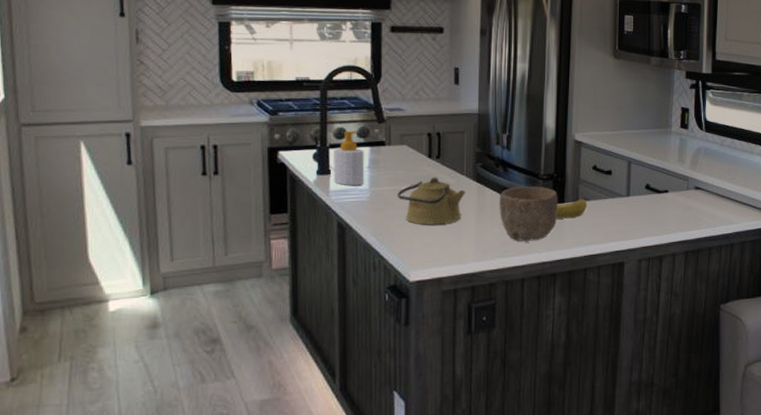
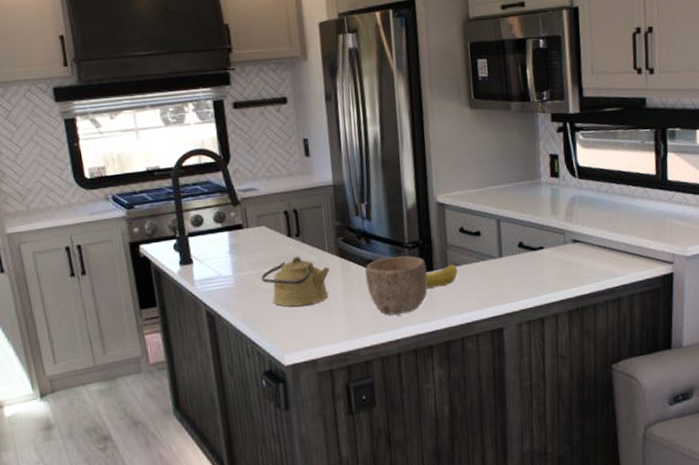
soap bottle: present [333,130,365,186] -> none [193,216,228,274]

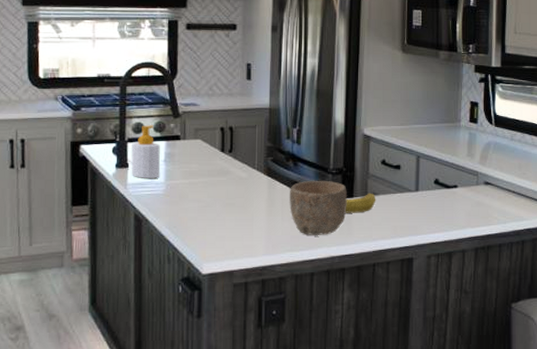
soap bottle: none [193,216,228,274] -> present [131,125,161,179]
kettle: present [261,256,330,307] -> none [191,170,256,218]

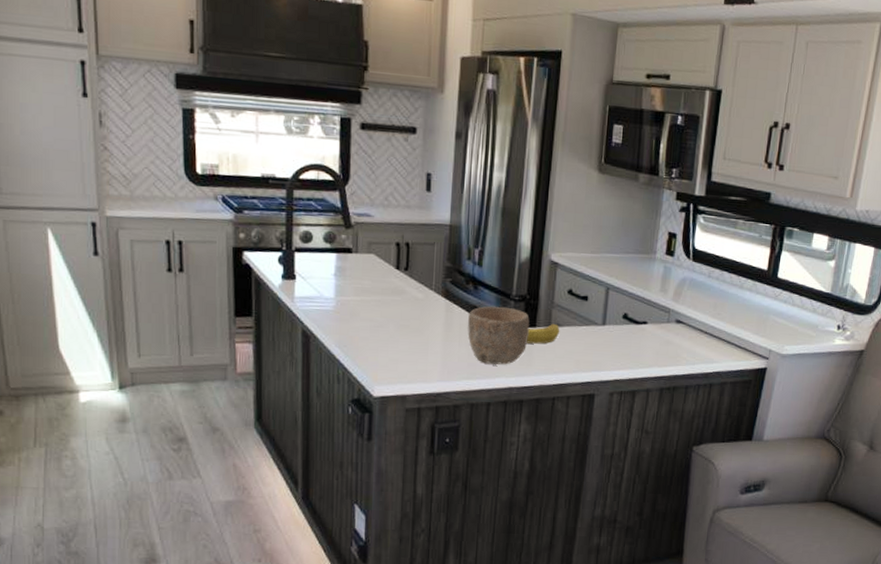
soap bottle: present [131,125,161,179] -> none [298,234,331,294]

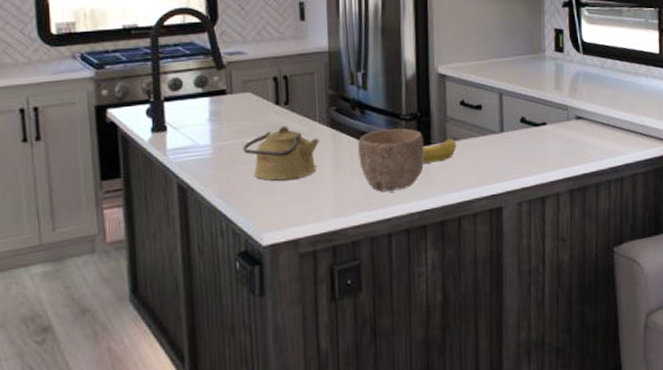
kettle: none [363,290,433,341] -> present [243,125,319,181]

